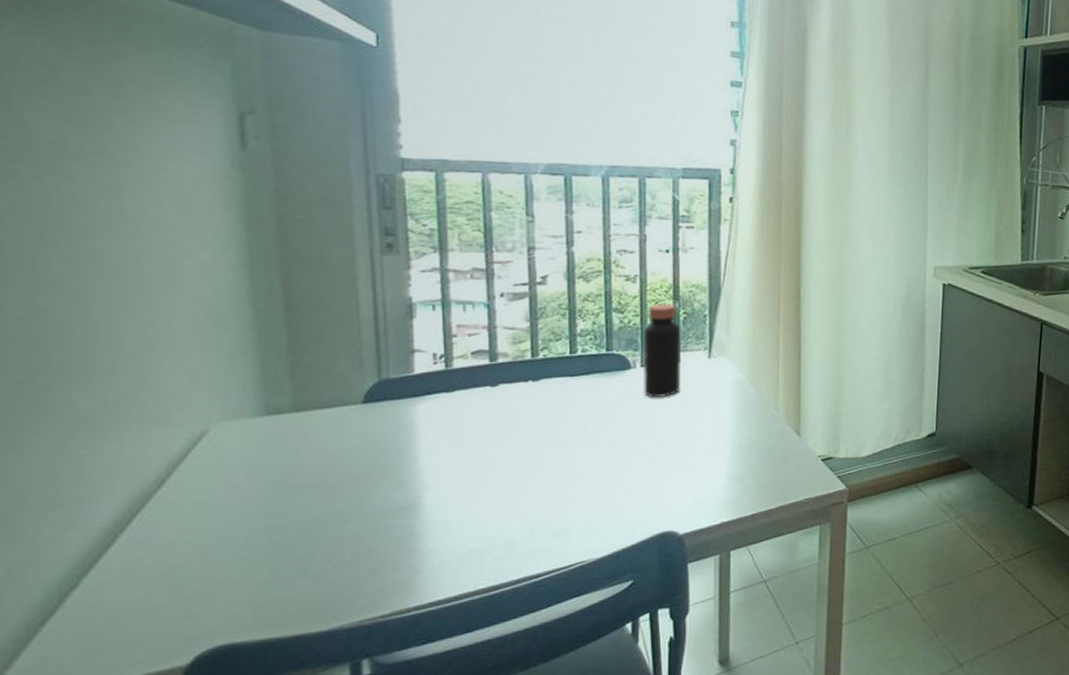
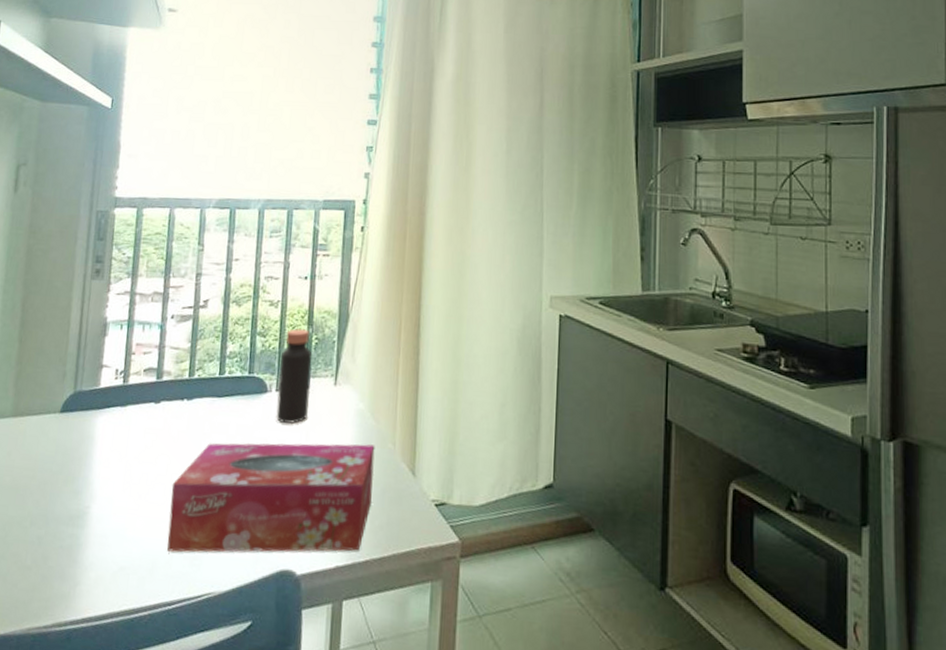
tissue box: none [524,411,757,529] -> present [167,443,375,553]

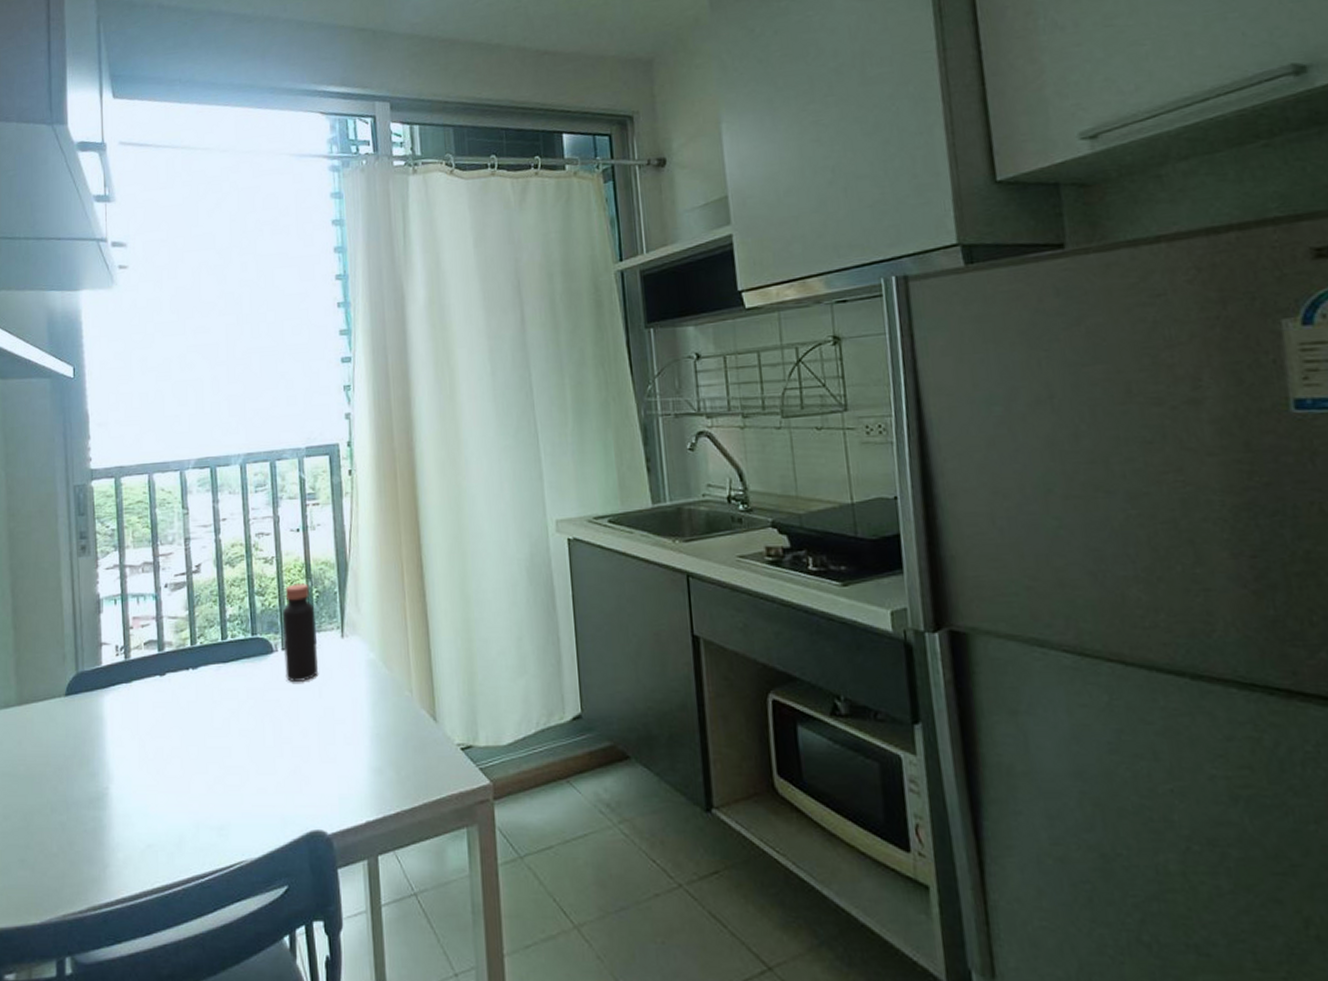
tissue box: present [167,443,375,553] -> none [188,694,395,824]

